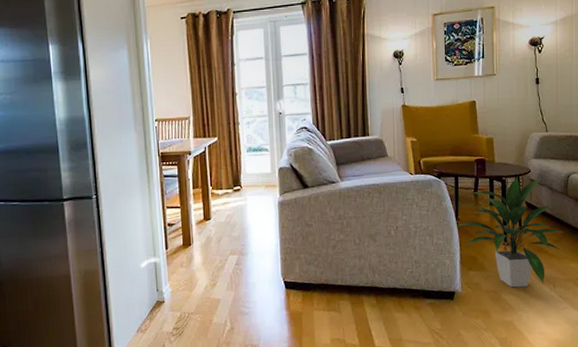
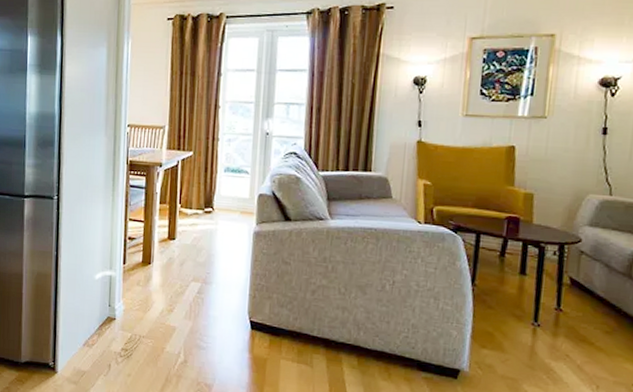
indoor plant: present [458,177,565,288] -> none [474,245,622,381]

